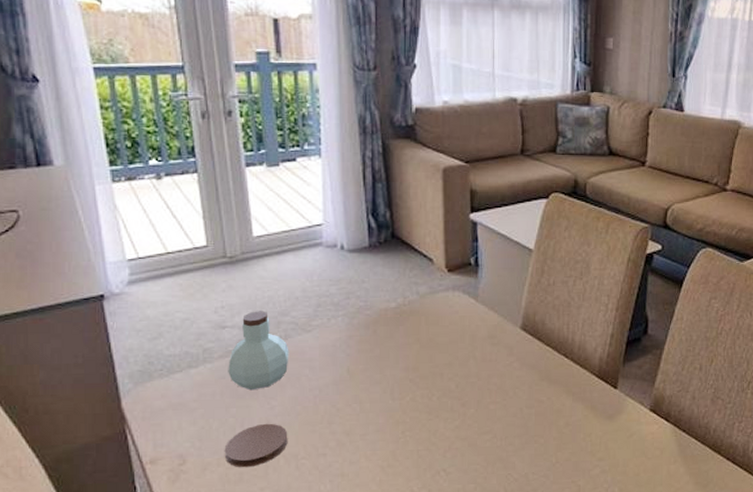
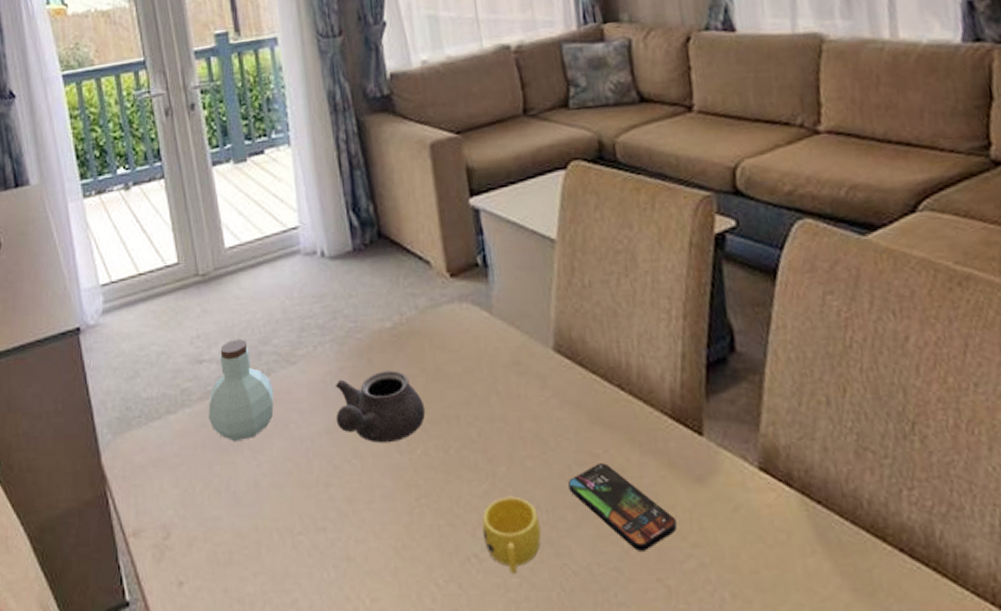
coaster: present [224,423,288,468] -> none [210,485,281,545]
teapot: none [342,339,417,393] -> present [334,371,426,444]
cup: none [452,429,495,481] -> present [482,496,542,573]
smartphone: none [519,407,590,464] -> present [568,463,677,551]

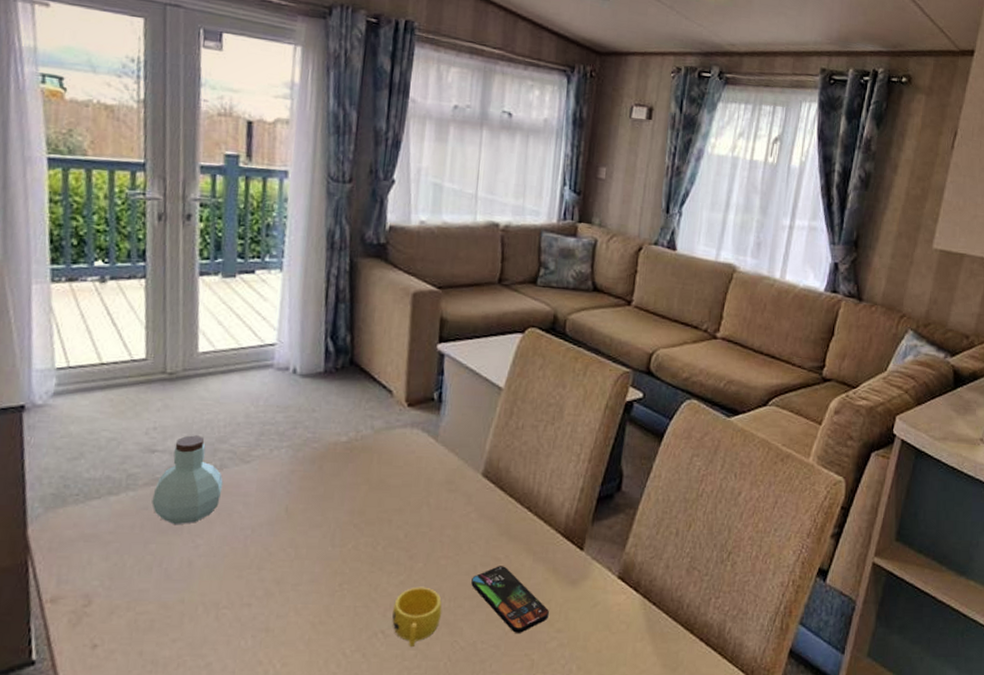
teapot: present [334,371,426,444] -> none [278,477,363,537]

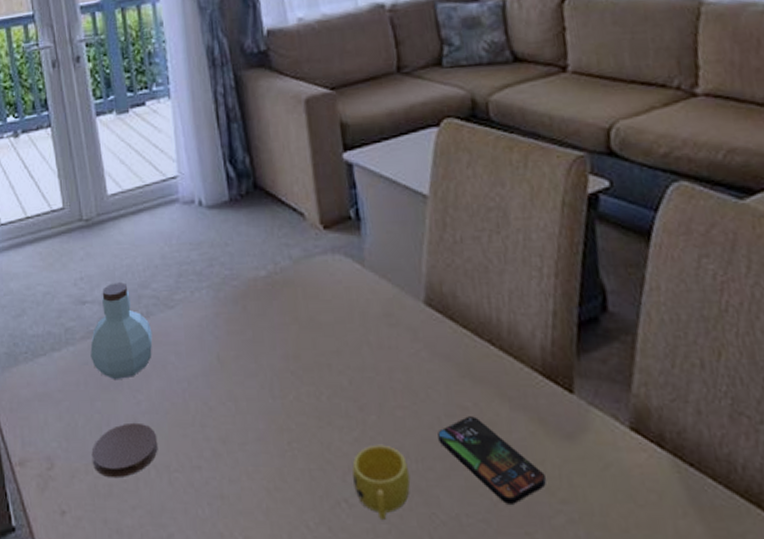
coaster: none [136,564,211,615] -> present [91,422,158,479]

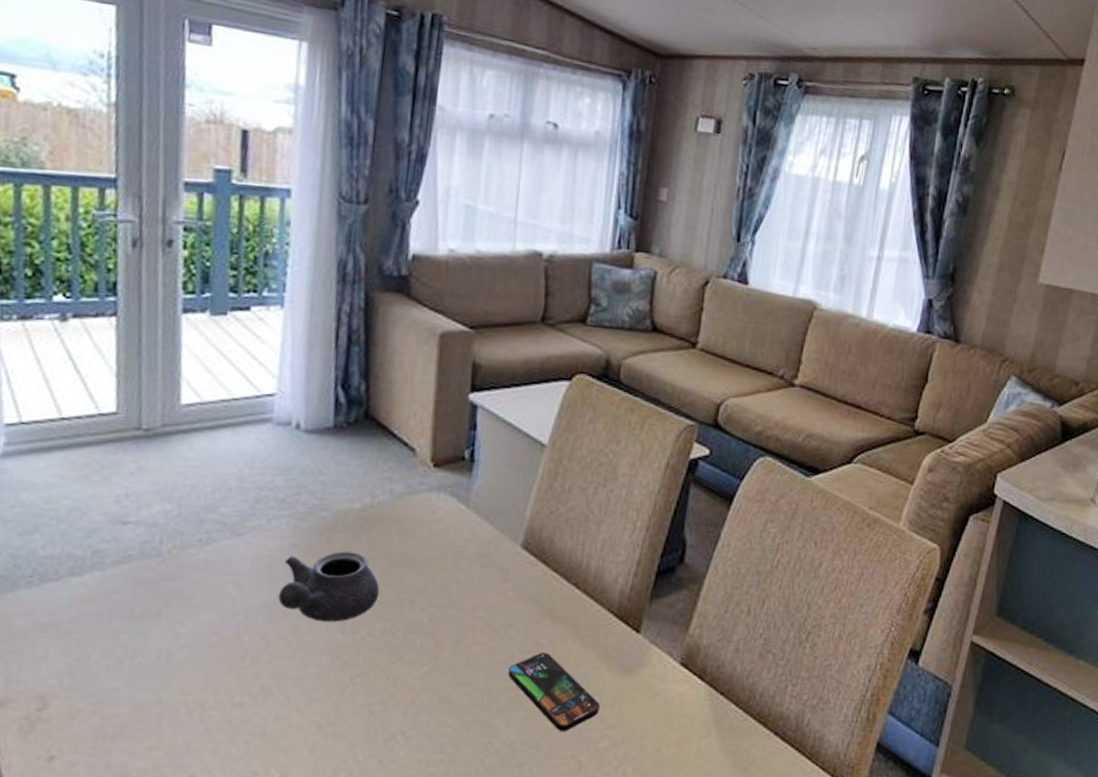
jar: present [90,282,153,380] -> none [122,503,211,611]
coaster: present [91,422,158,479] -> none [103,657,195,718]
teapot: none [210,318,298,388] -> present [278,551,380,623]
cup: present [352,444,411,519] -> none [414,679,474,750]

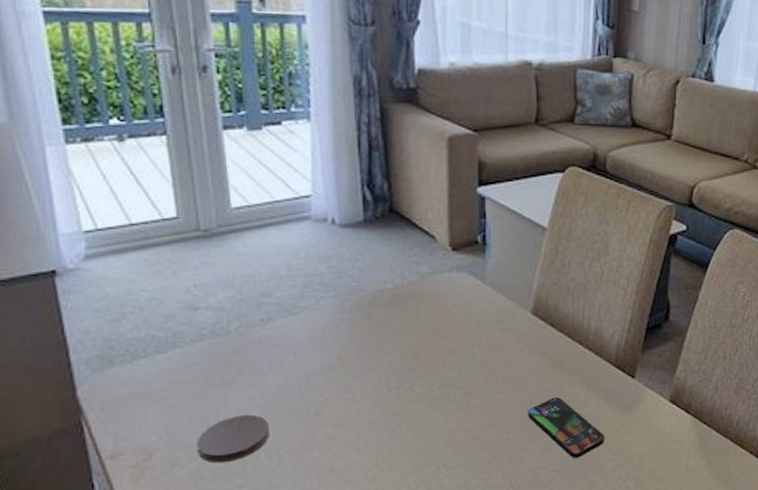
coaster: none [103,657,195,718] -> present [196,414,270,464]
teapot: present [278,551,380,623] -> none [331,324,416,381]

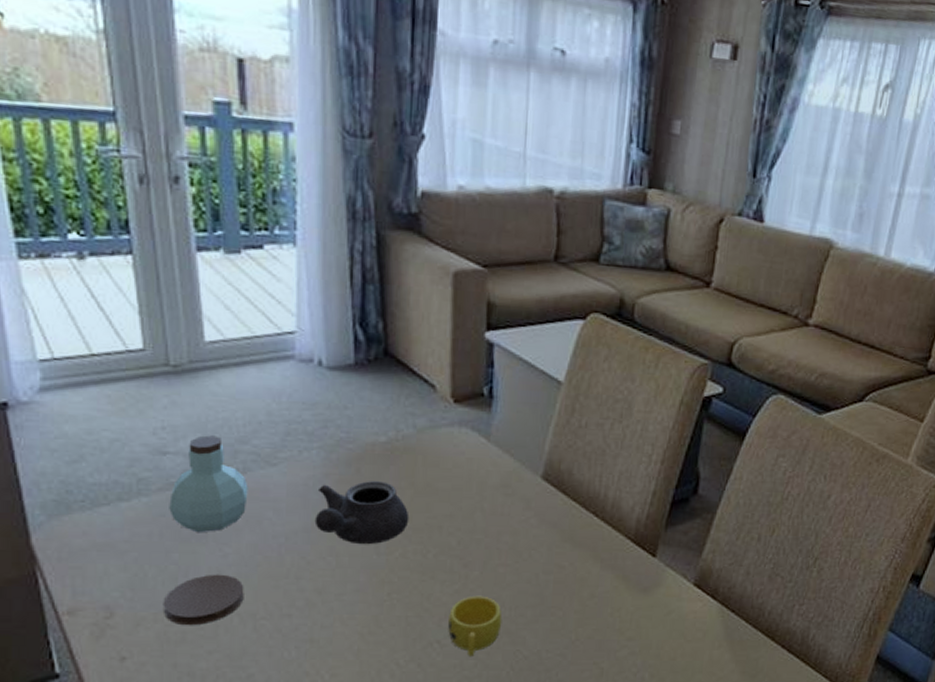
jar: none [201,290,272,379] -> present [169,435,248,533]
teapot: none [331,324,416,381] -> present [314,481,410,545]
cup: none [453,421,501,477] -> present [448,595,502,656]
smartphone: present [528,397,605,458] -> none [533,573,619,642]

